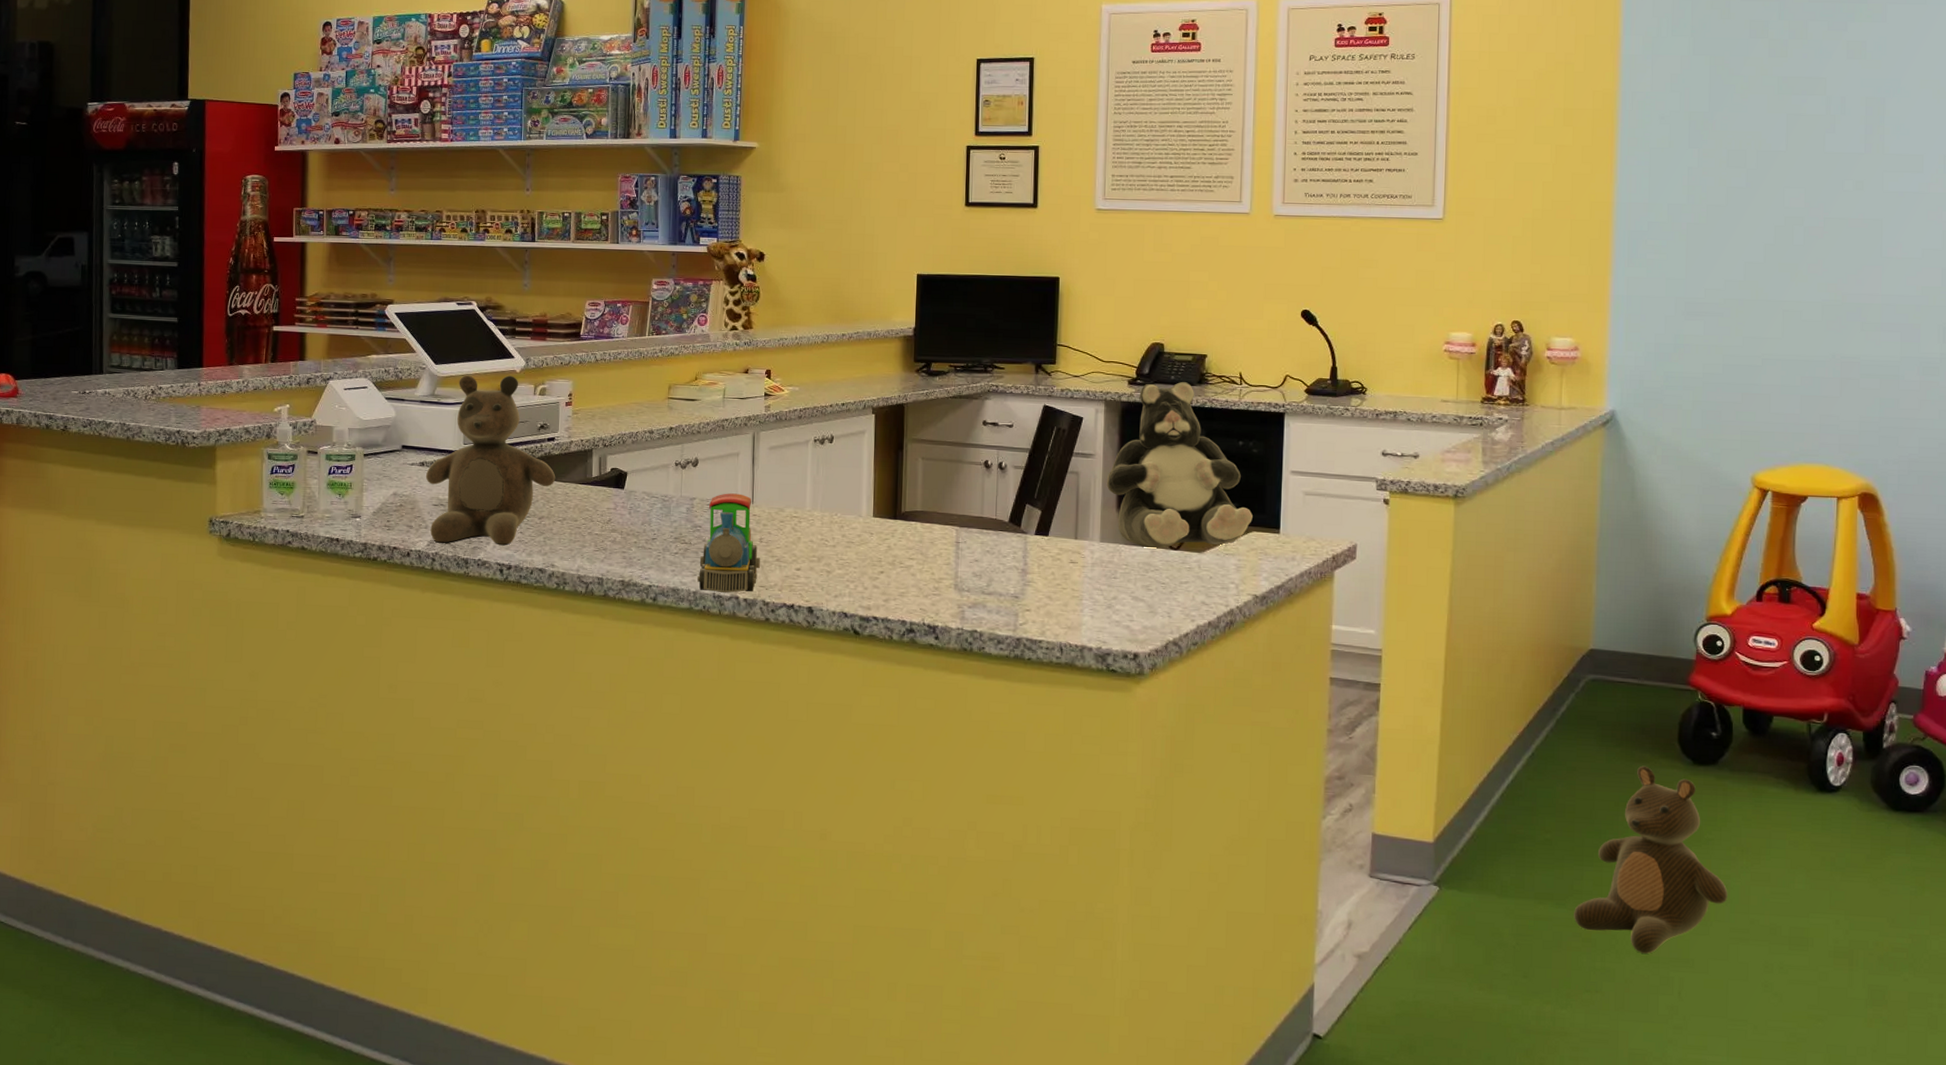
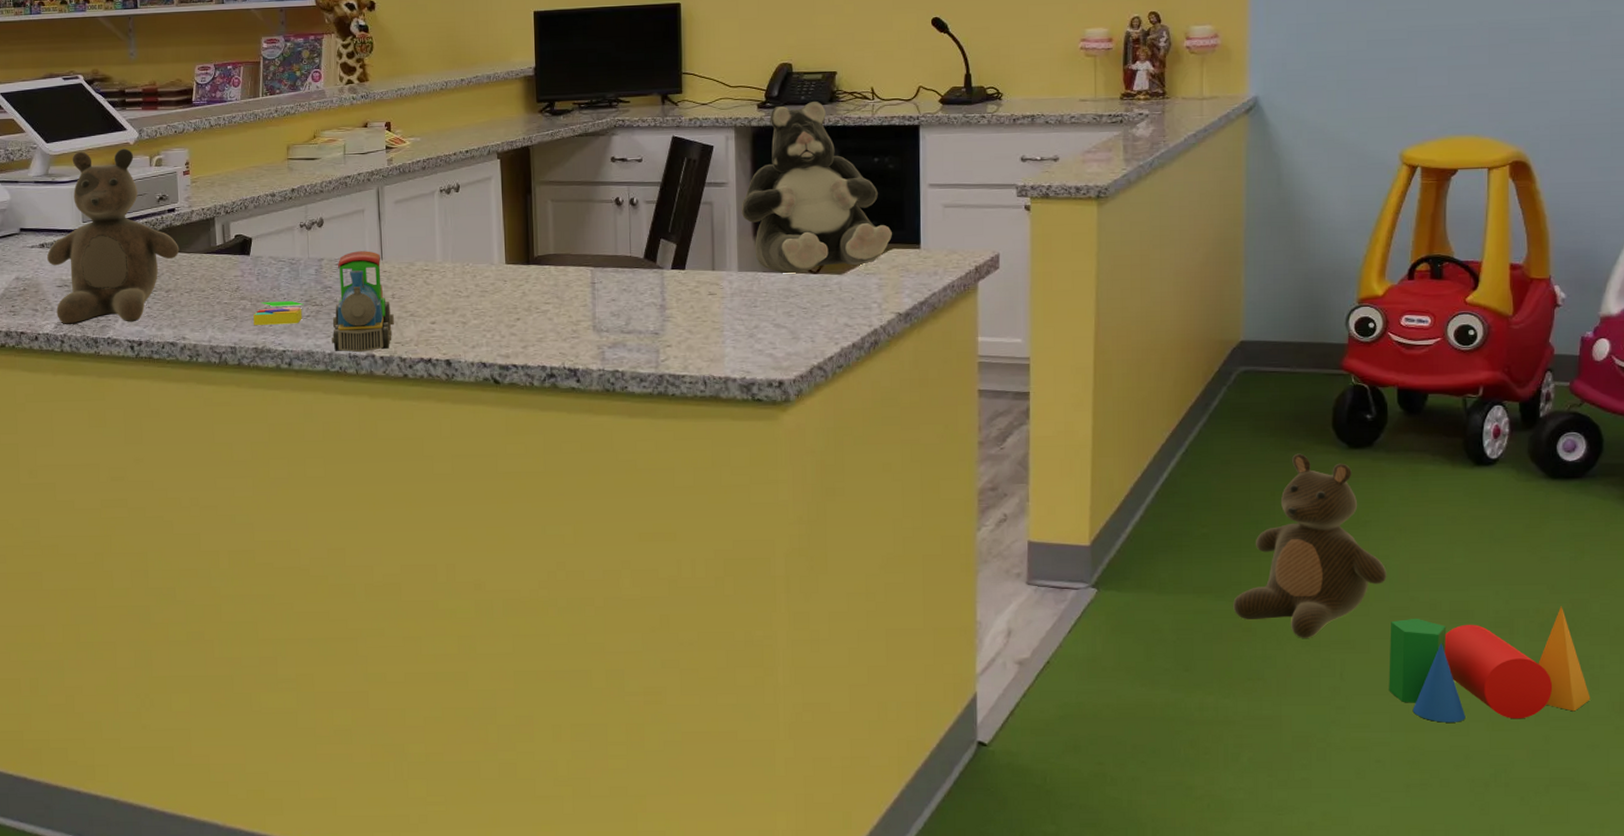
puzzle: none [622,536,673,560] -> present [253,301,304,325]
toy blocks: none [1726,940,1929,1054] -> present [1389,606,1591,723]

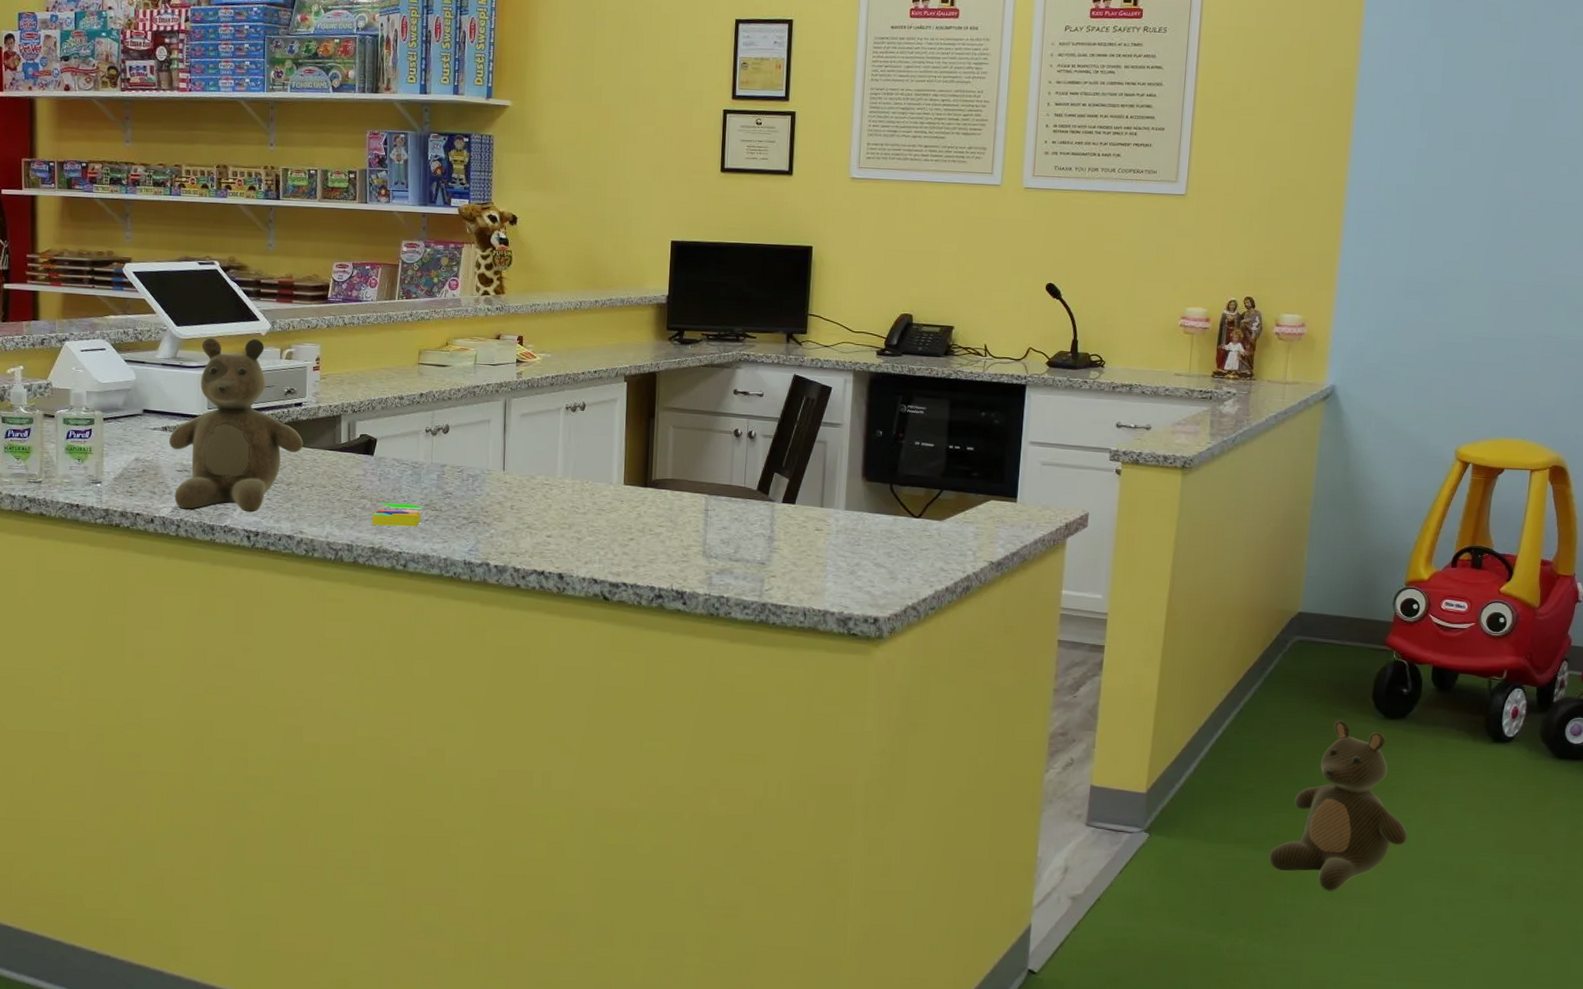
toy train: present [332,251,394,353] -> none [448,460,511,560]
plush toy: present [741,101,892,274] -> none [852,353,992,517]
toy blocks: present [1389,606,1591,723] -> none [1399,875,1572,975]

